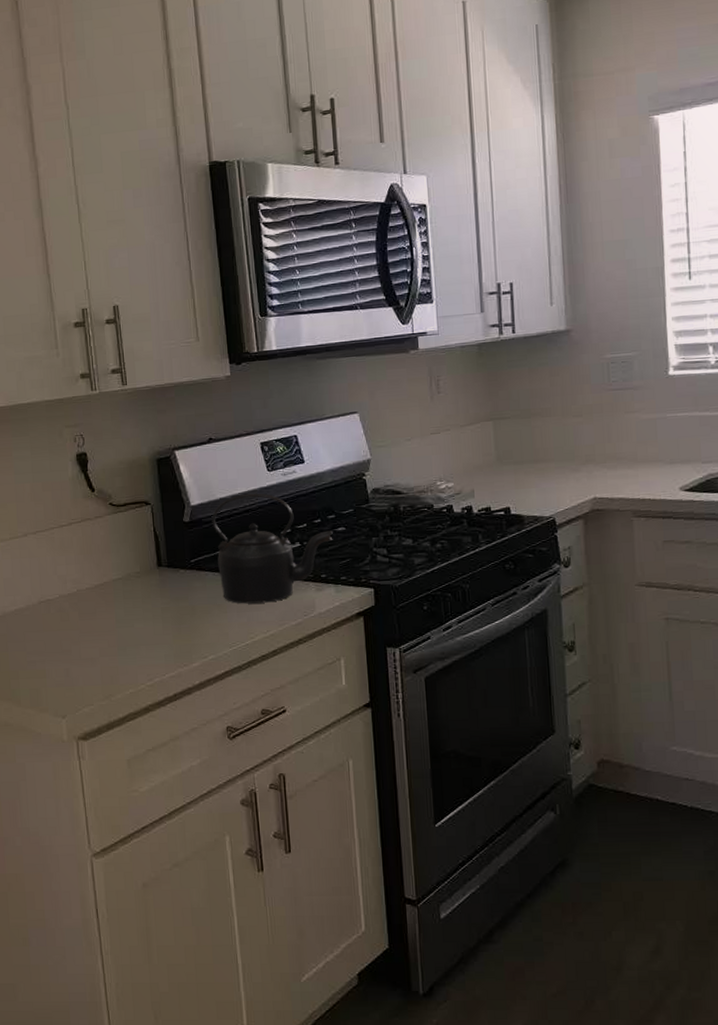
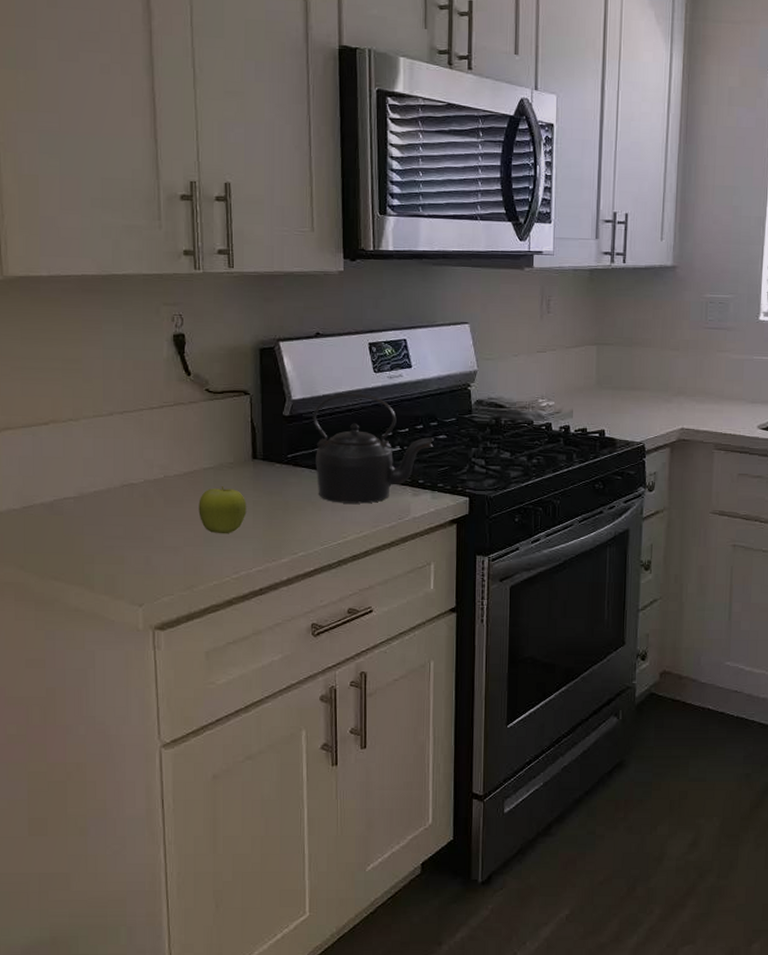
fruit: none [110,596,156,643] -> present [198,486,247,534]

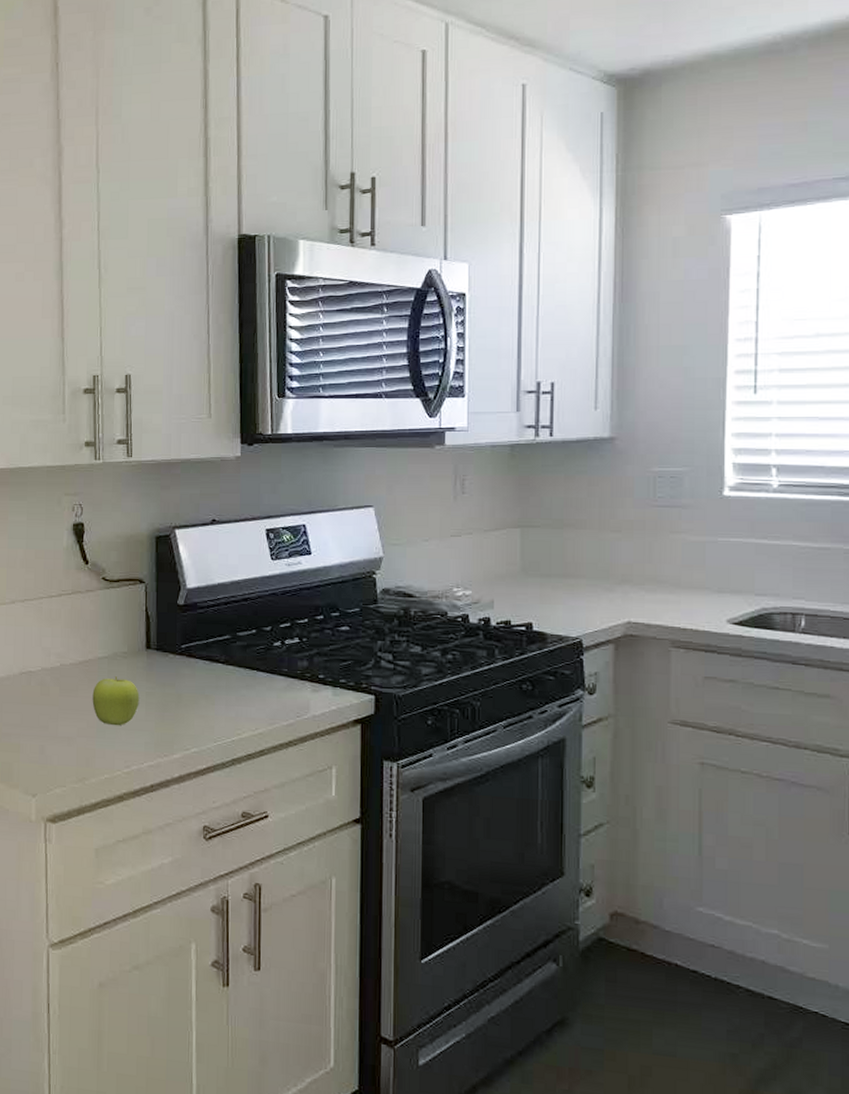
kettle: present [312,393,434,504] -> none [207,581,335,699]

